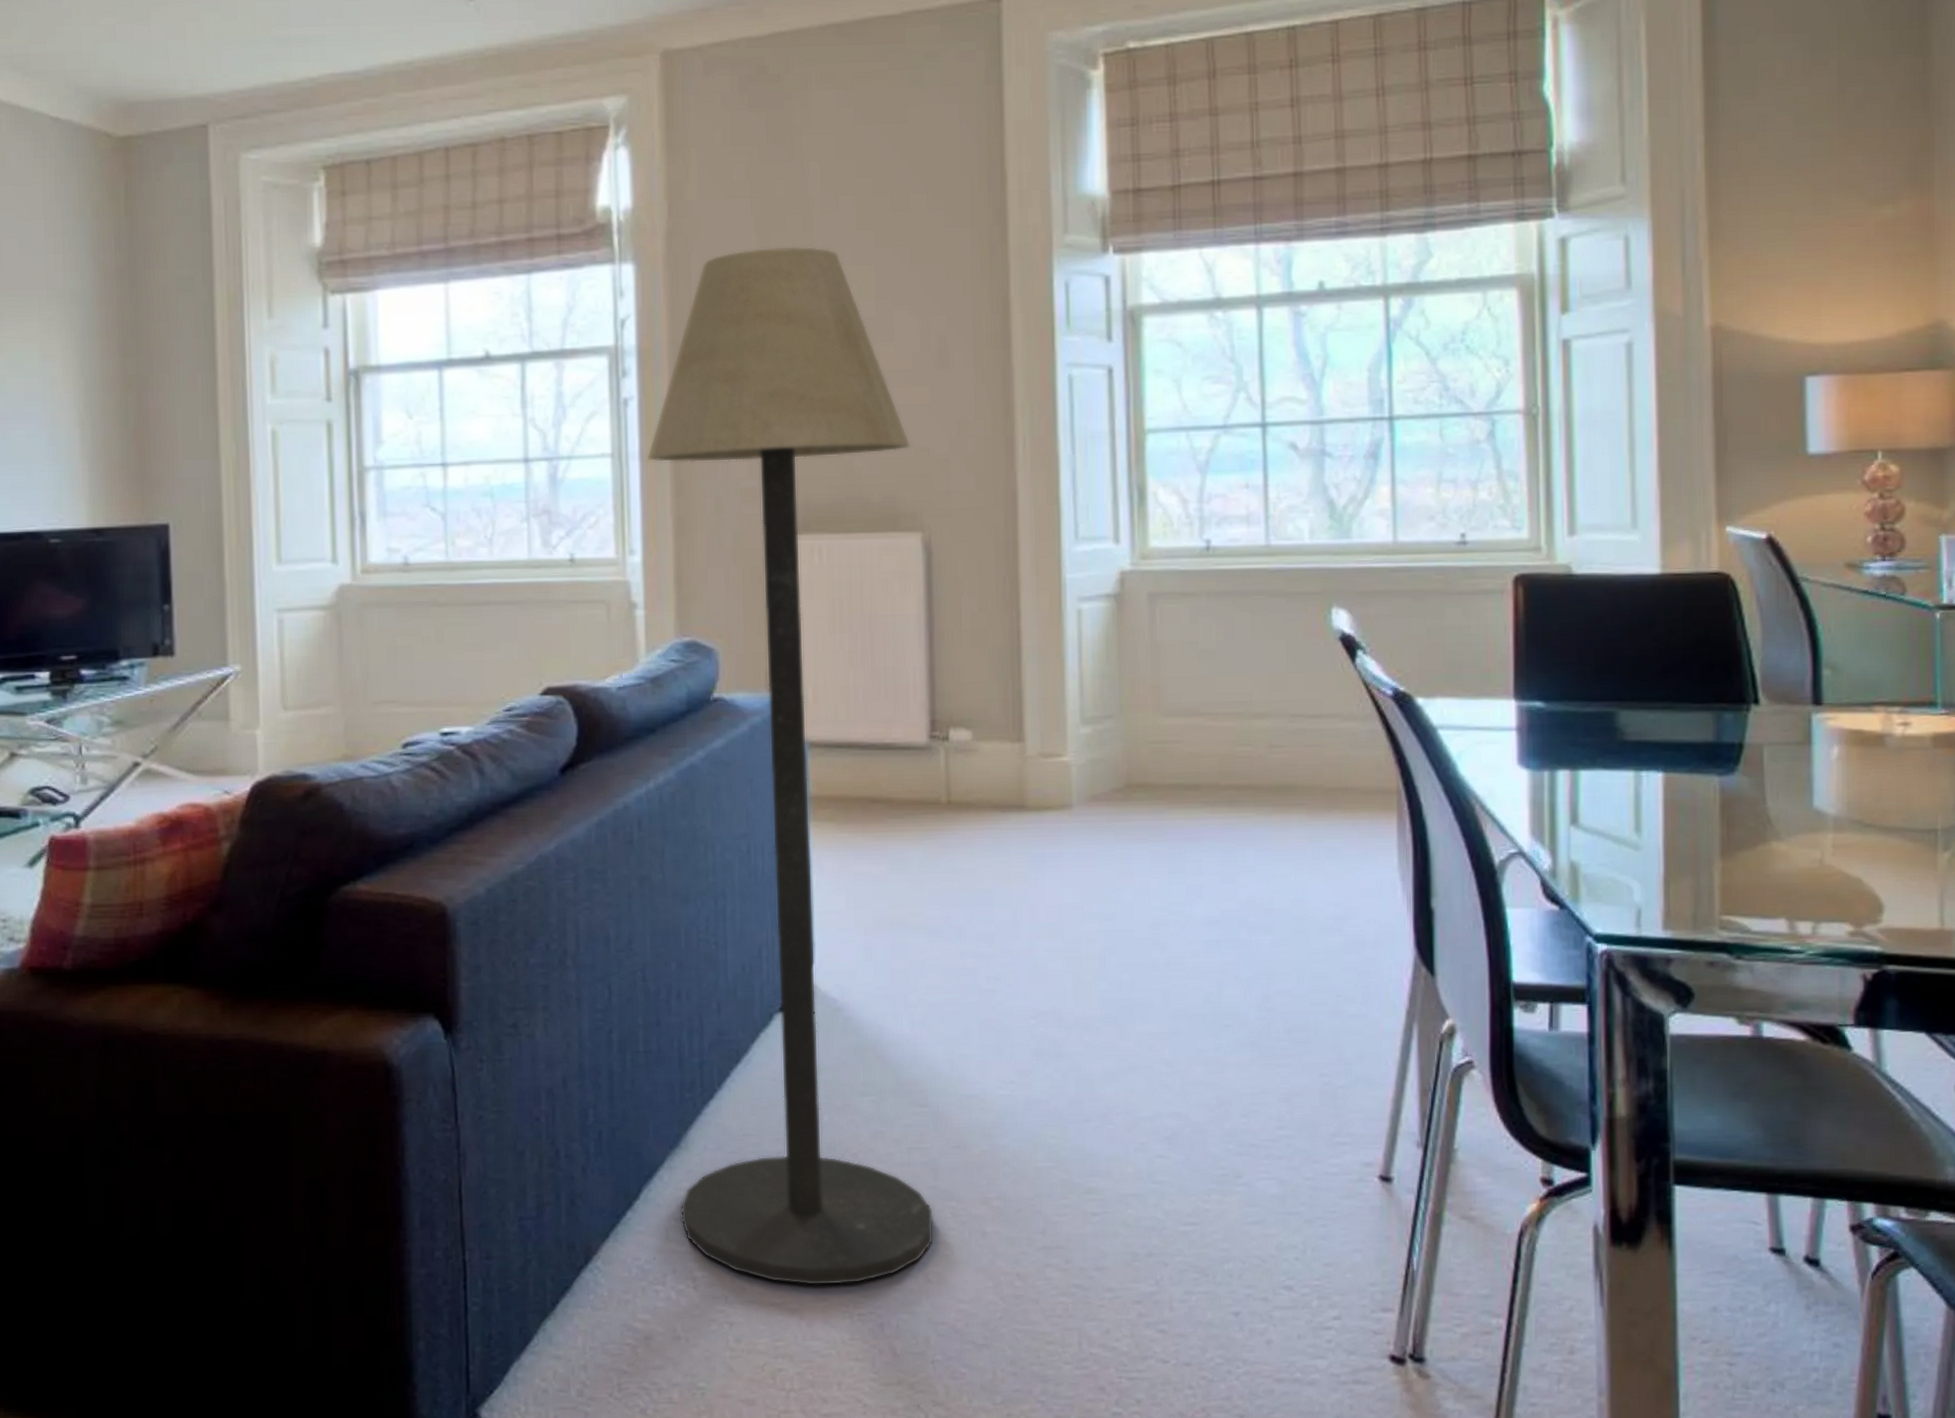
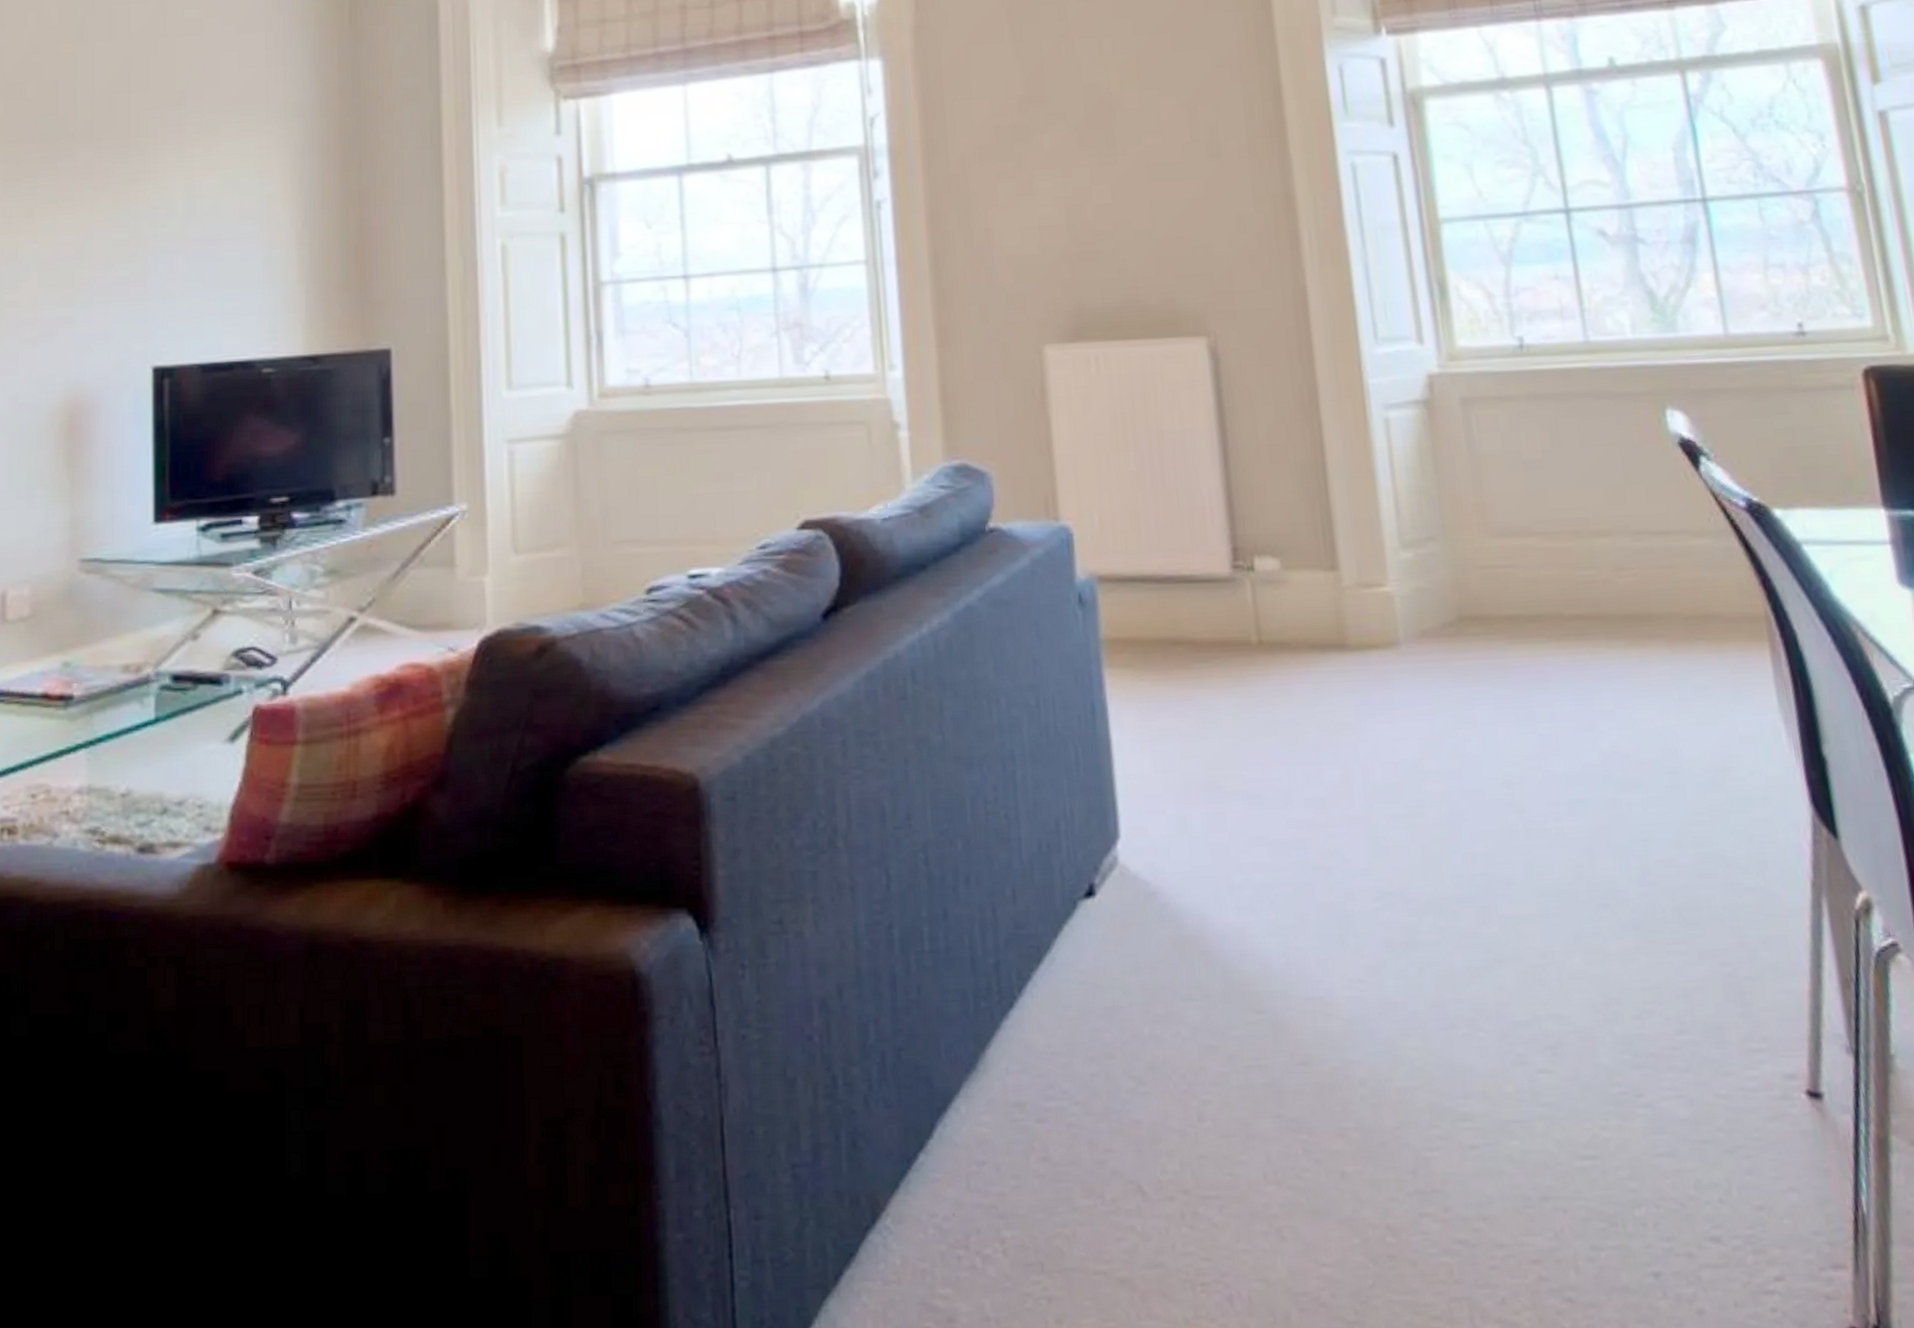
floor lamp: present [646,246,934,1286] -> none [903,36,1285,1248]

